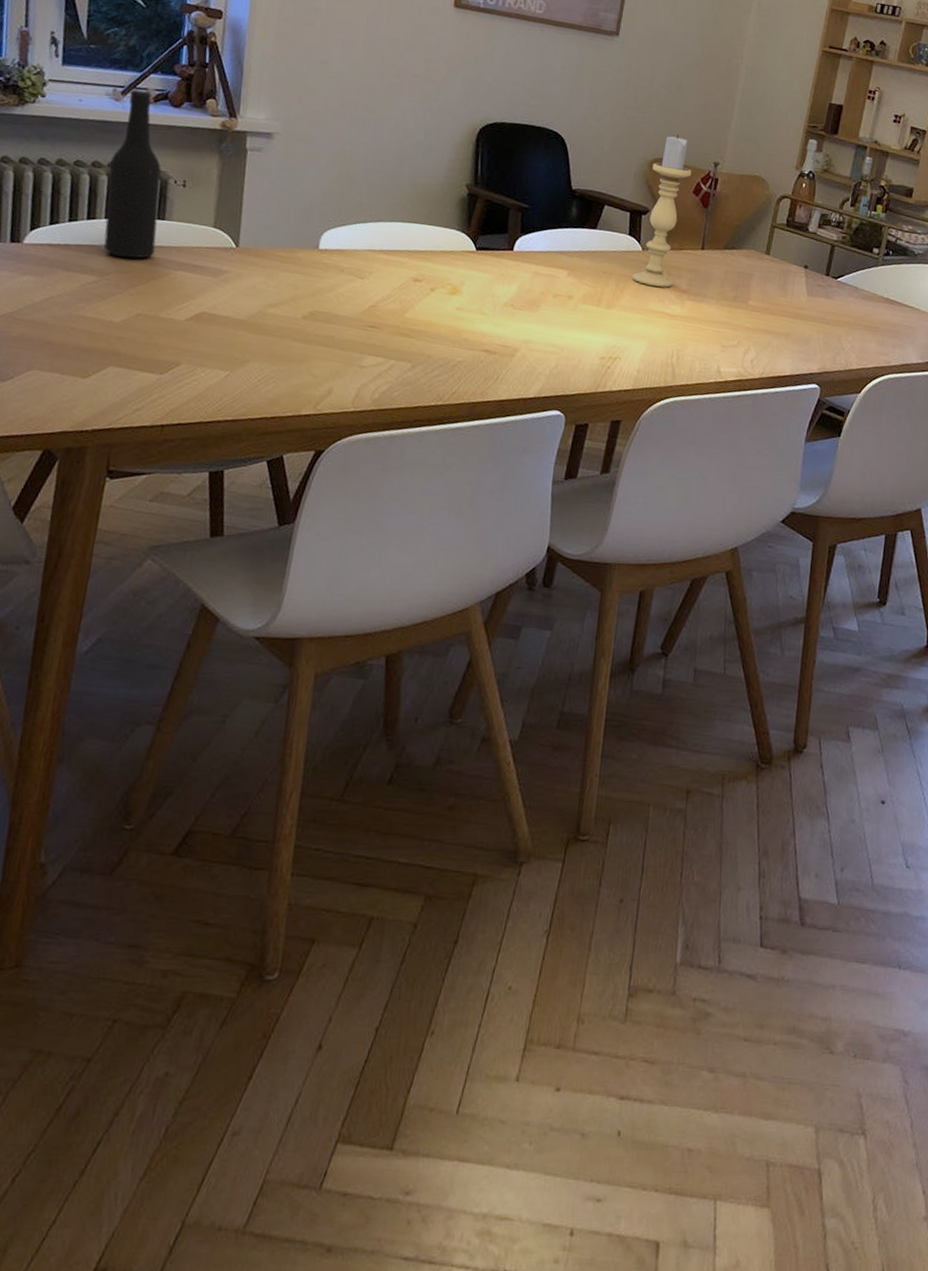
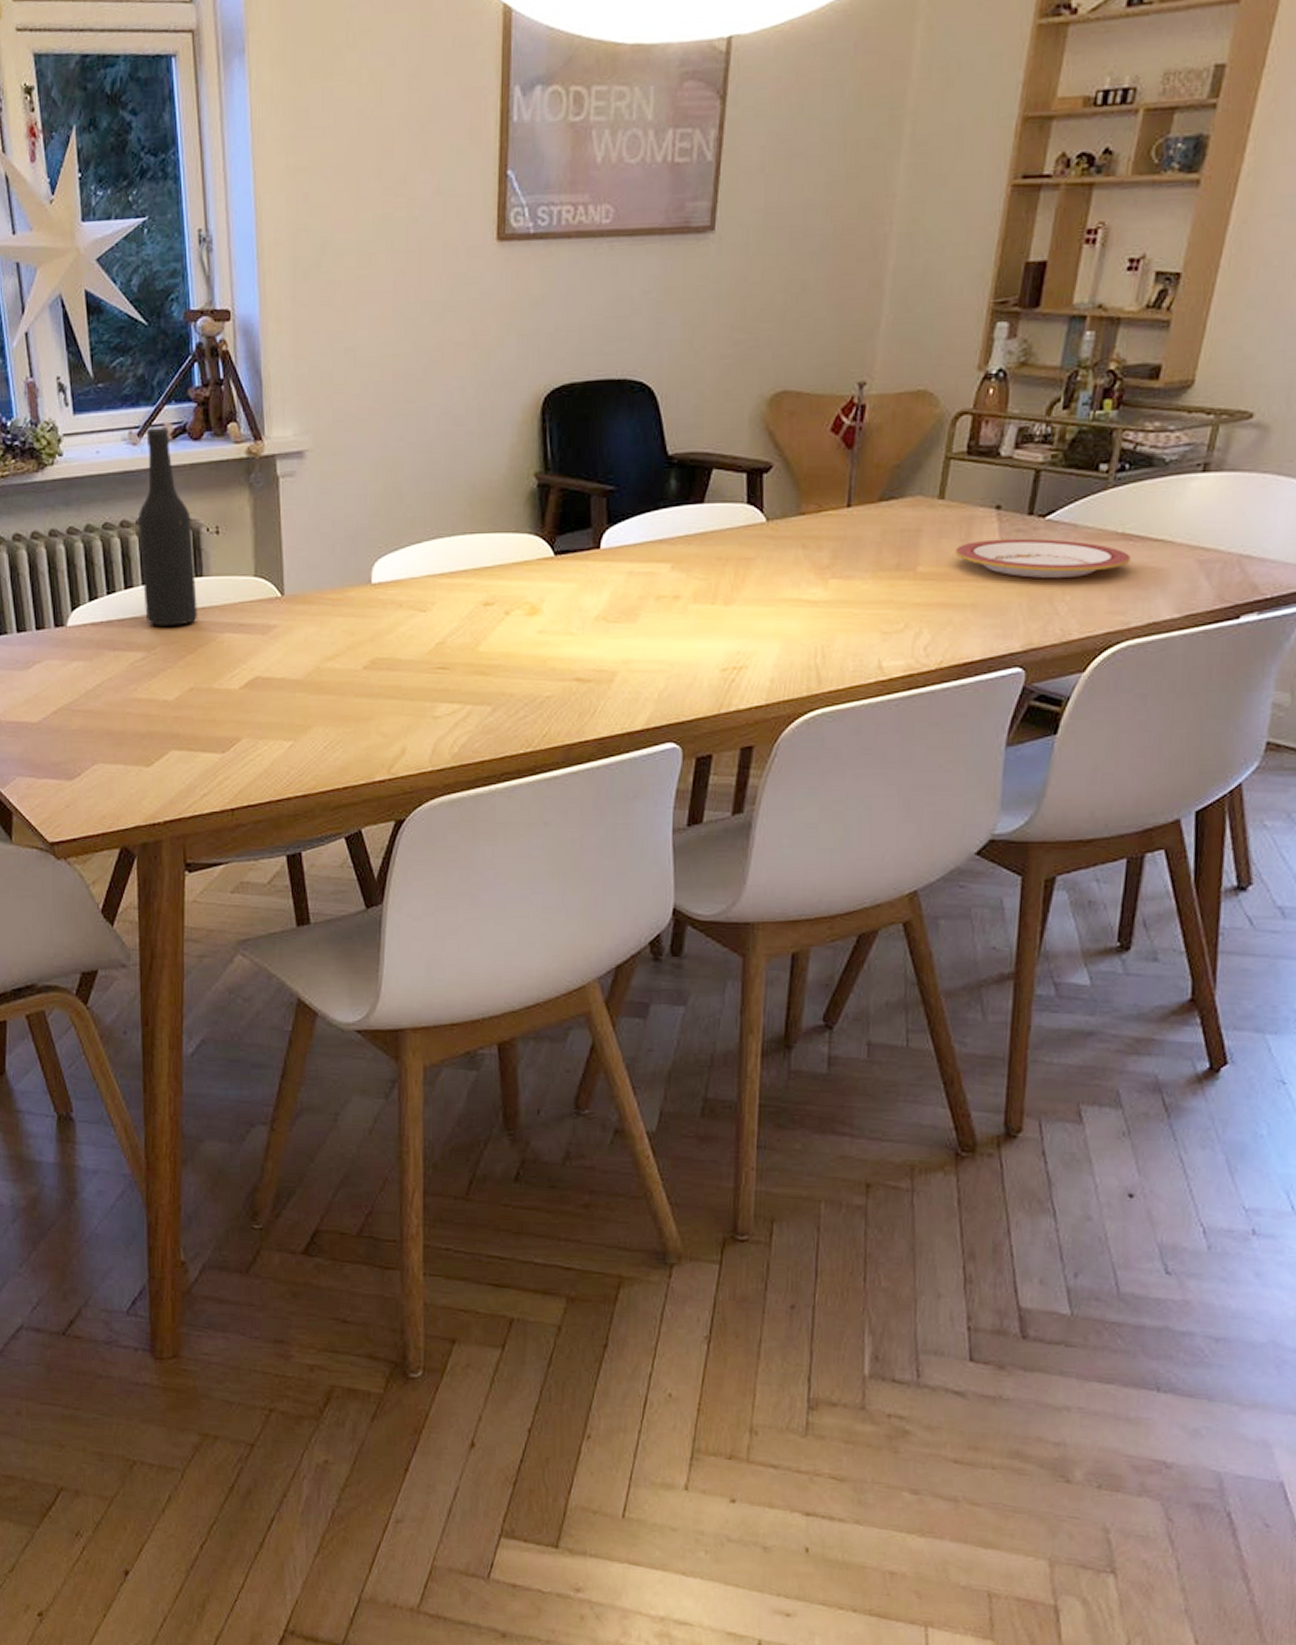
candle holder: present [632,135,692,288] -> none [756,354,828,567]
plate: none [775,288,892,325] -> present [955,538,1130,578]

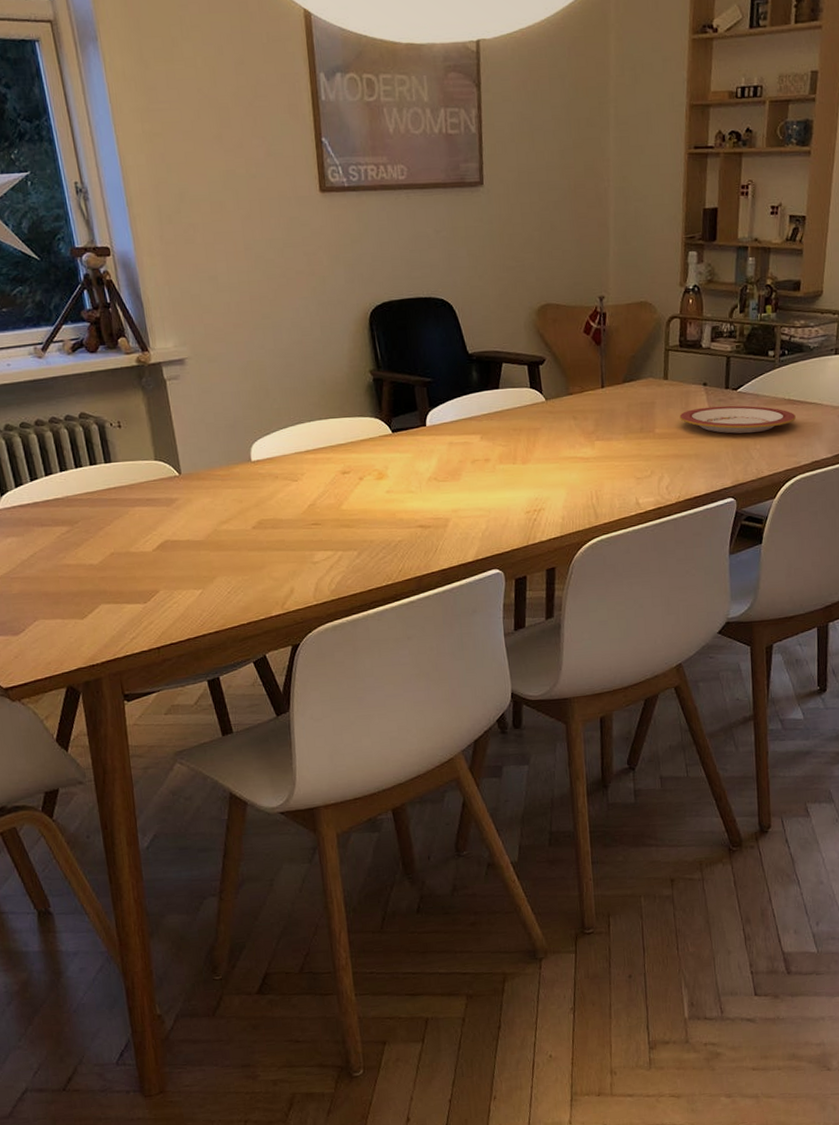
bottle: present [138,426,197,628] -> none [49,342,111,505]

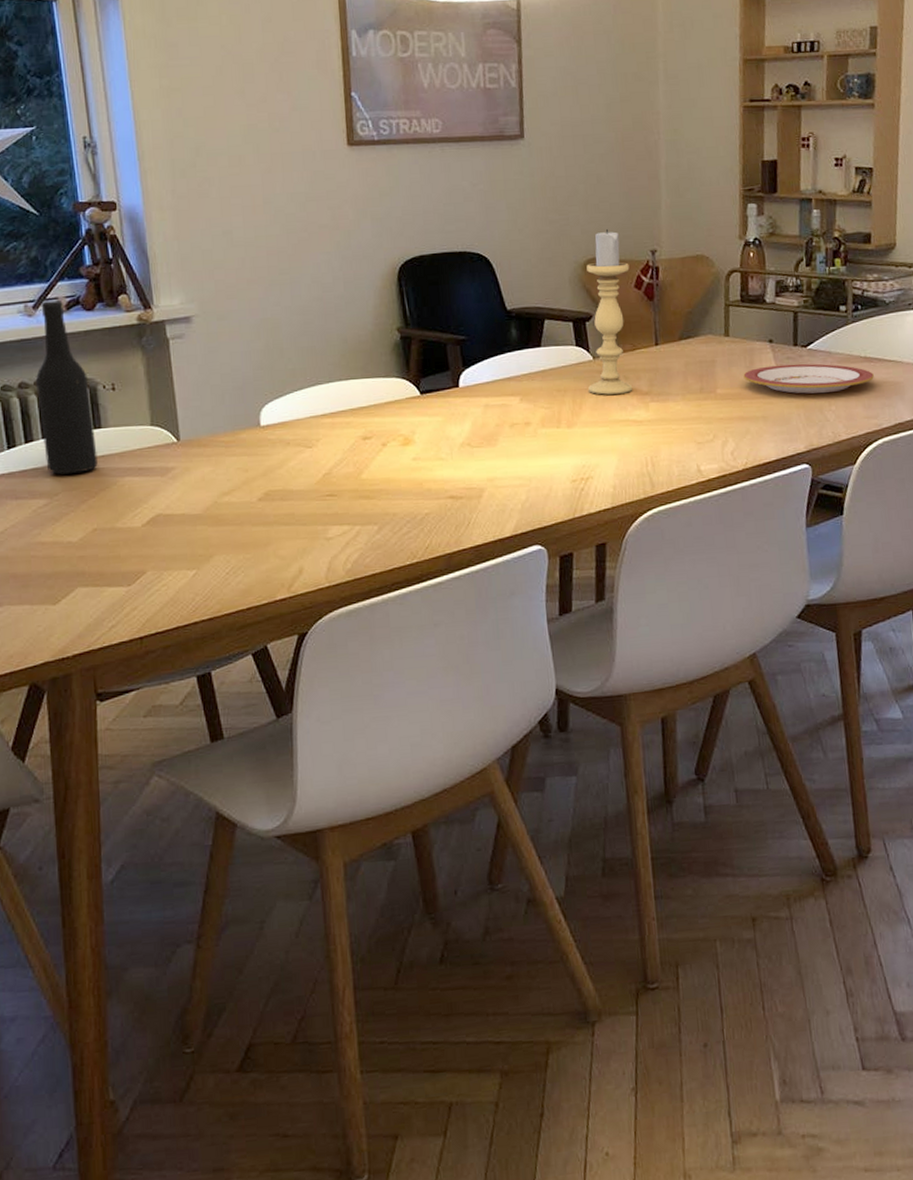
bottle: none [49,342,111,505] -> present [36,299,98,476]
candle holder: none [540,276,581,434] -> present [586,229,633,395]

